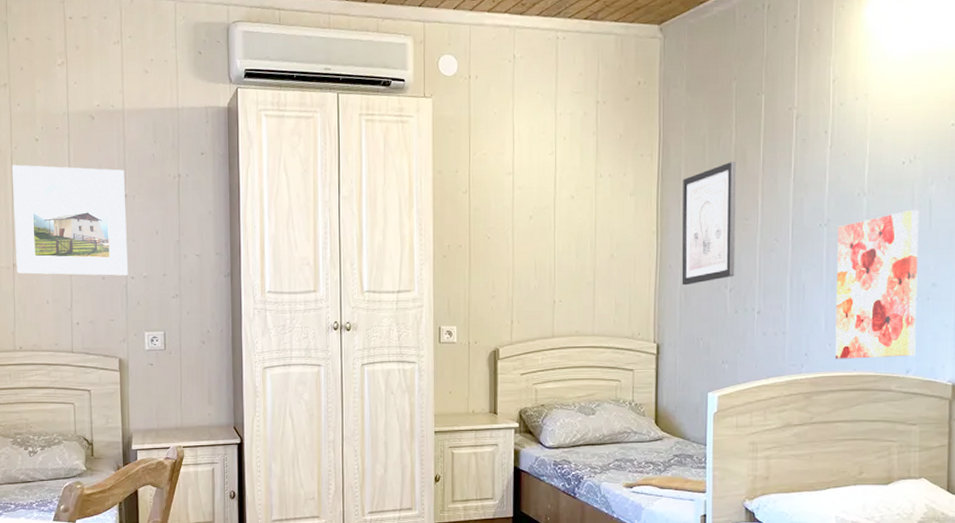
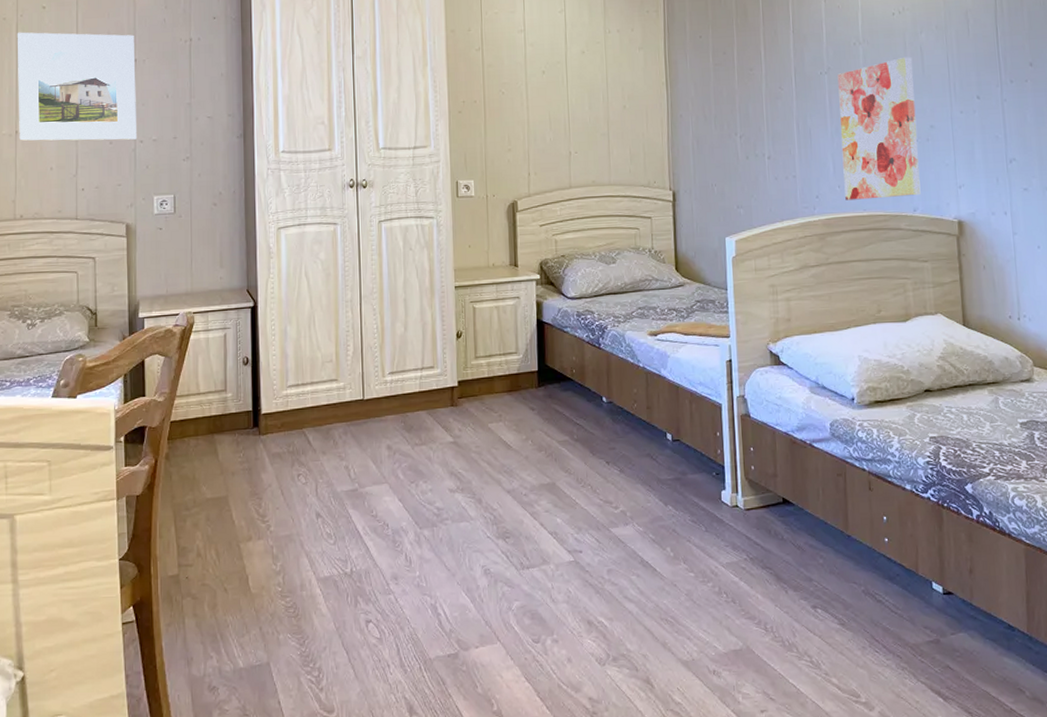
wall art: present [681,162,737,286] -> none [688,16,744,134]

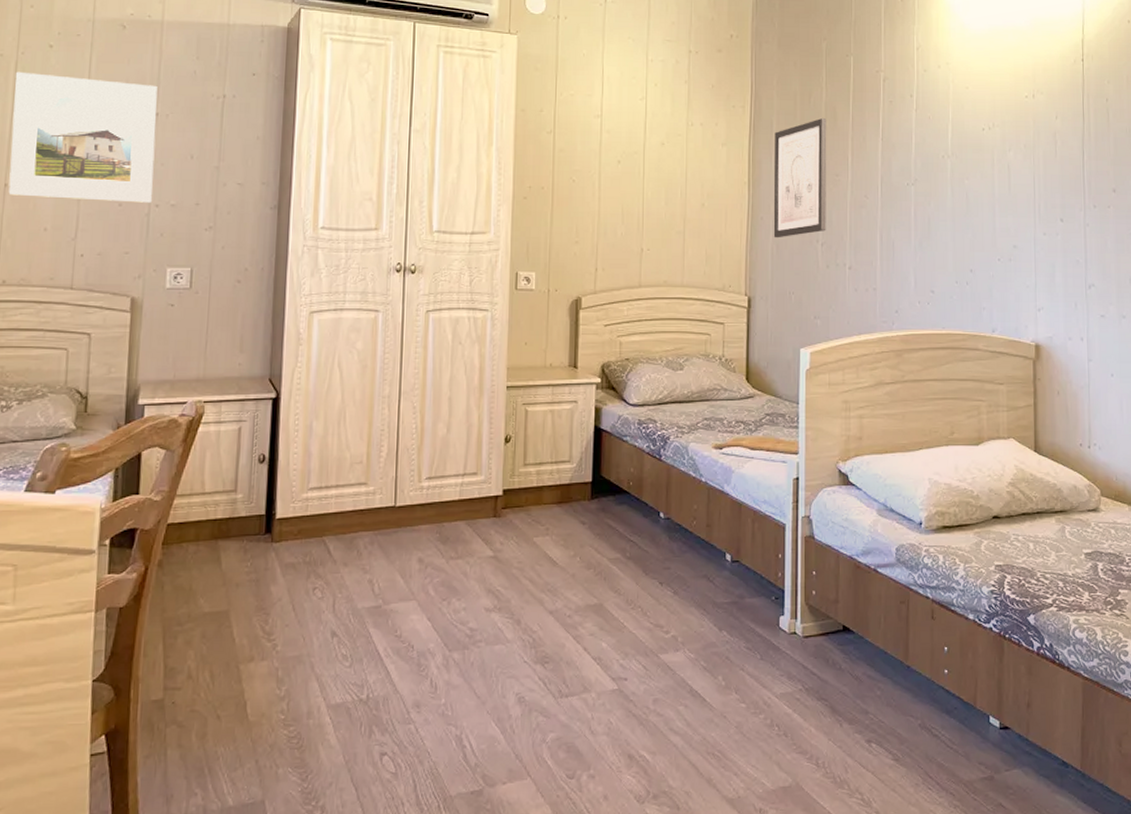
wall art: none [688,16,744,134] -> present [773,118,827,238]
wall art: present [837,56,921,200] -> none [924,173,1000,317]

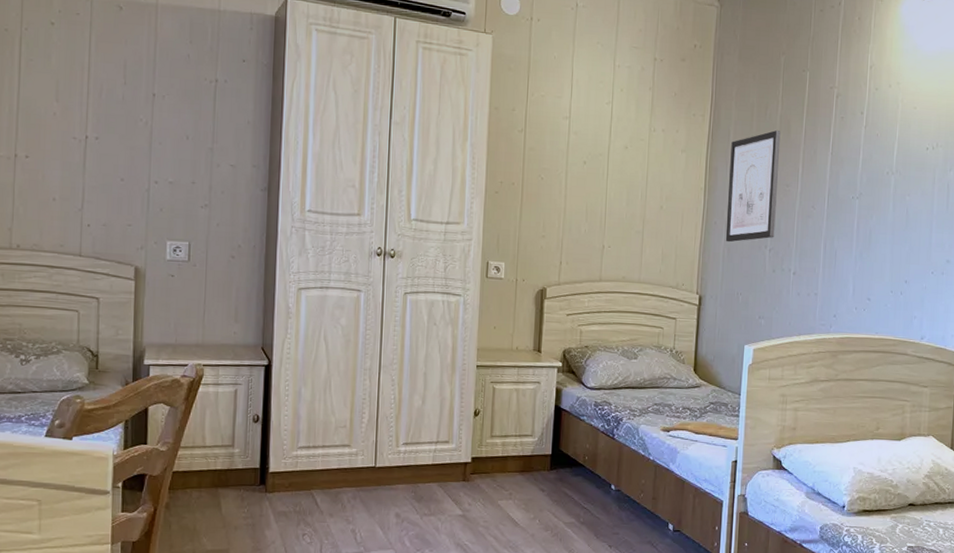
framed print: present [8,71,158,203] -> none [18,47,154,179]

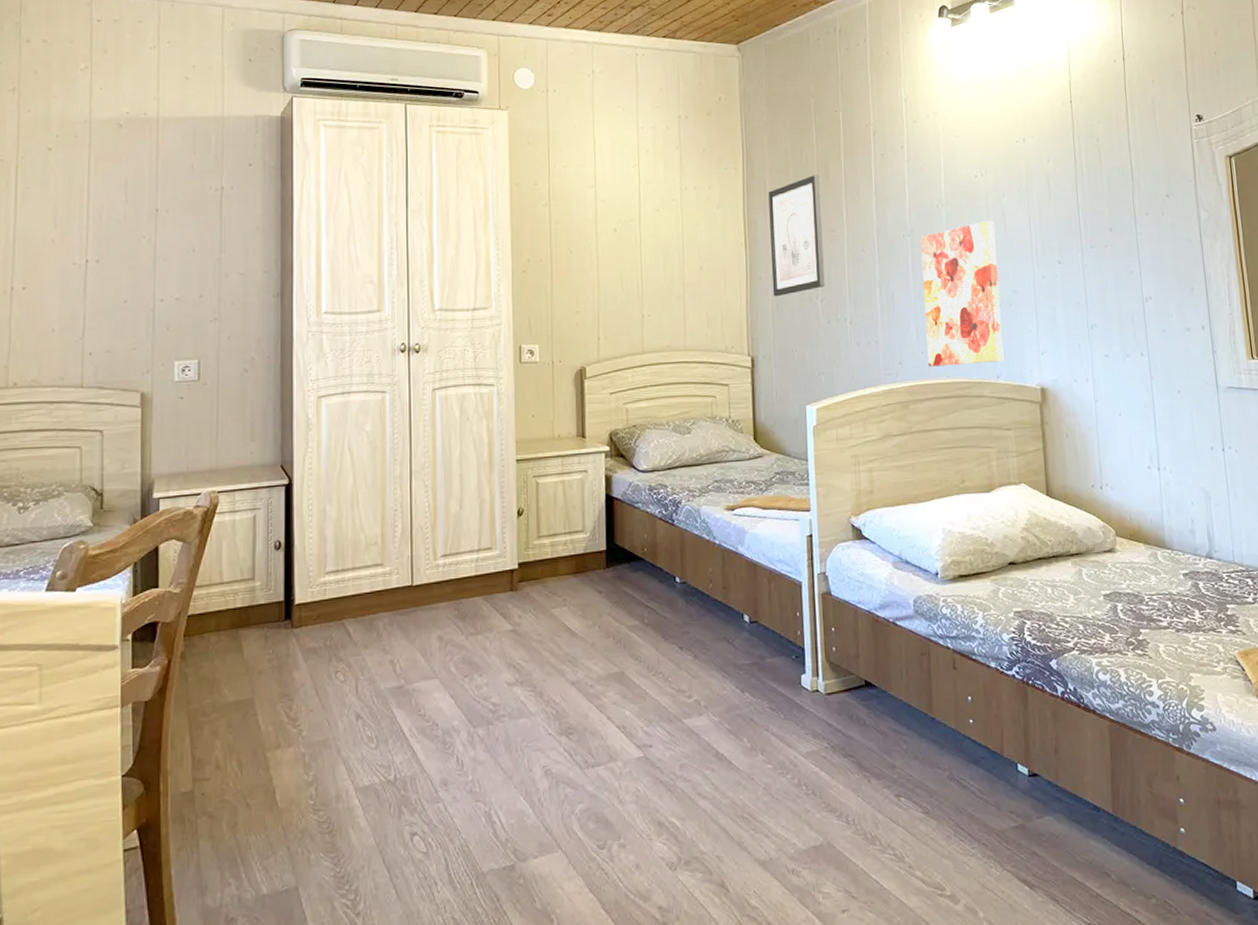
wall art: none [860,191,939,325] -> present [920,220,1004,367]

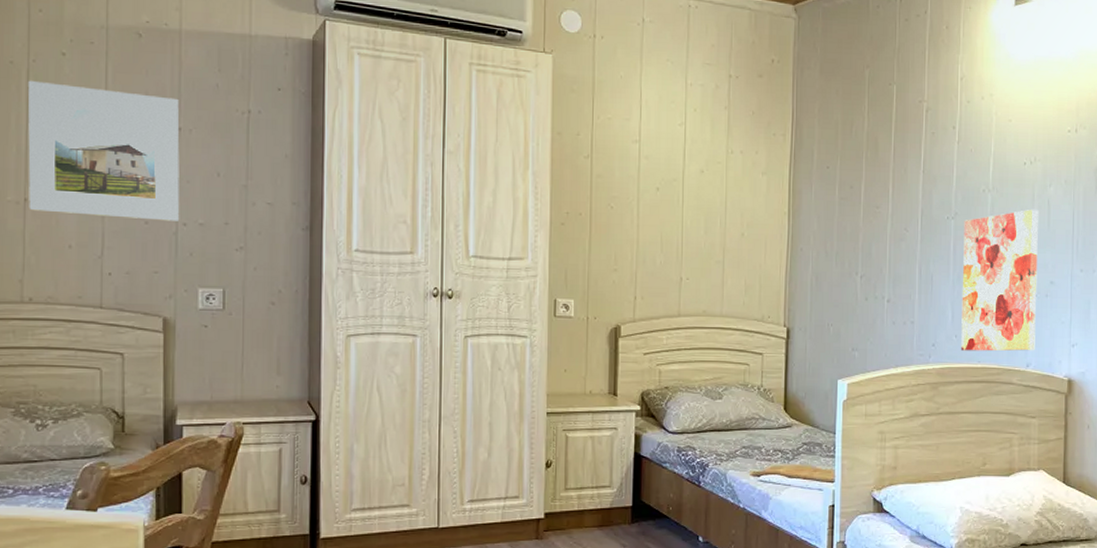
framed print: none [15,176,157,299] -> present [27,80,180,221]
wall art: present [768,175,825,297] -> none [813,149,868,270]

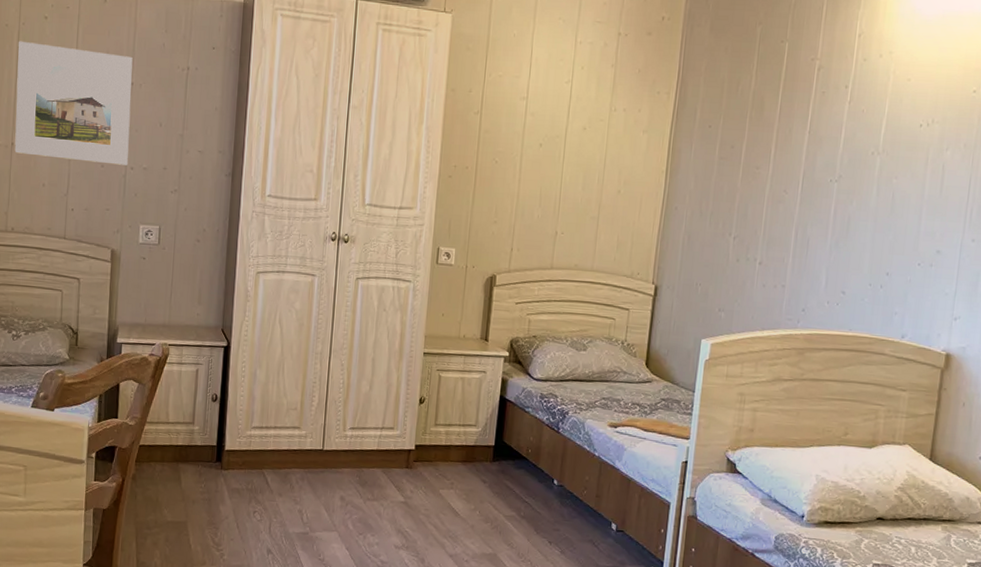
wall art: present [961,209,1039,351] -> none [832,173,932,322]

